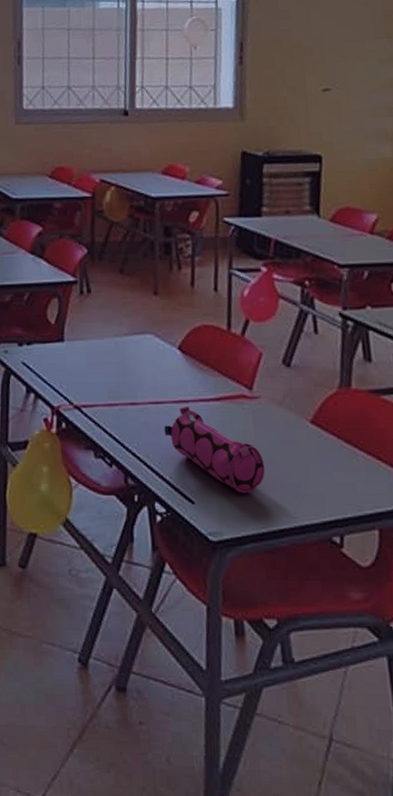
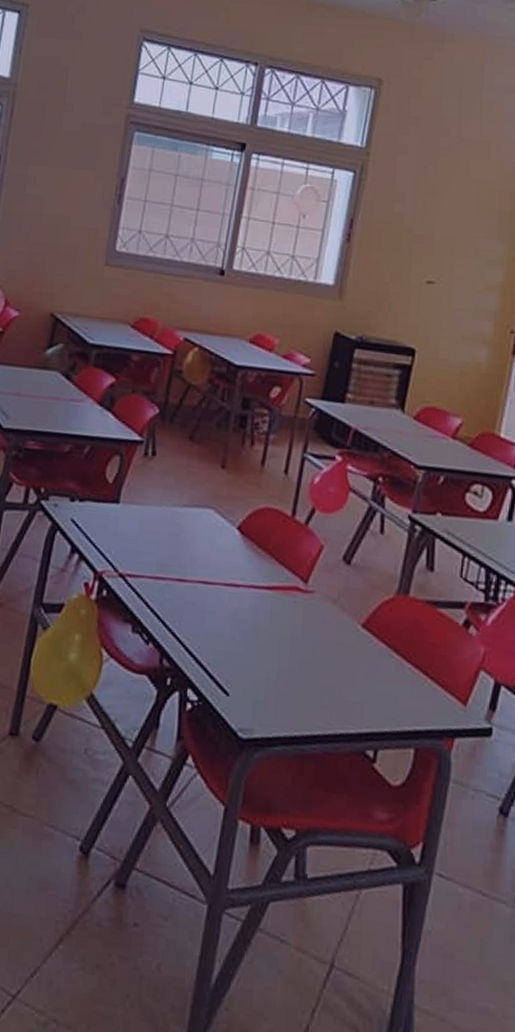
pencil case: present [164,407,265,494] -> none [209,591,308,692]

